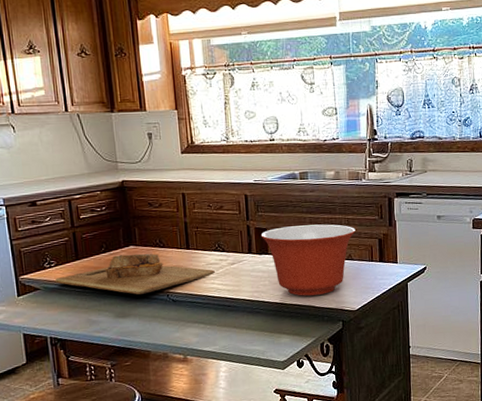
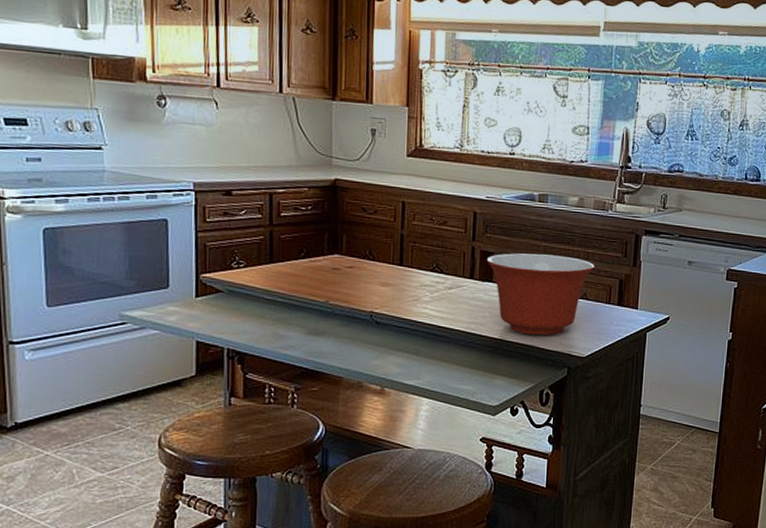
cutting board: present [55,253,215,295] -> none [243,263,429,311]

